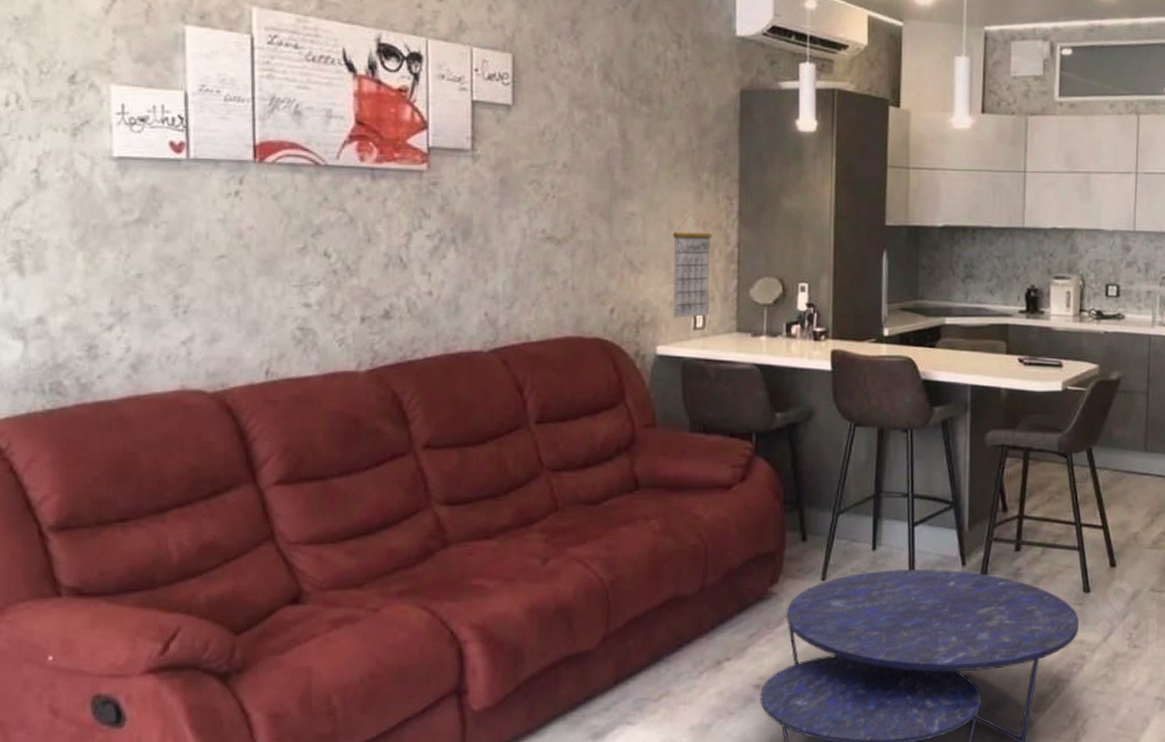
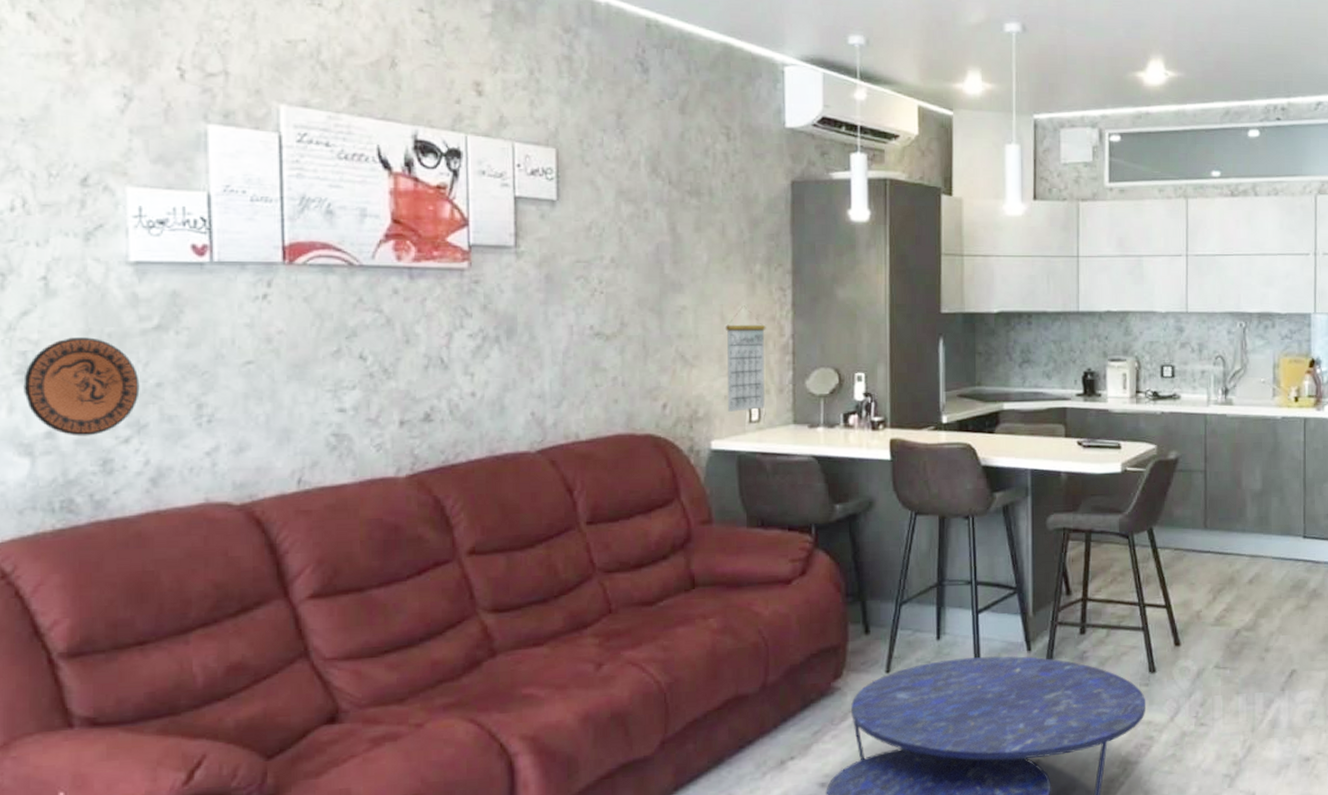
decorative plate: none [17,228,122,323] -> present [23,337,140,437]

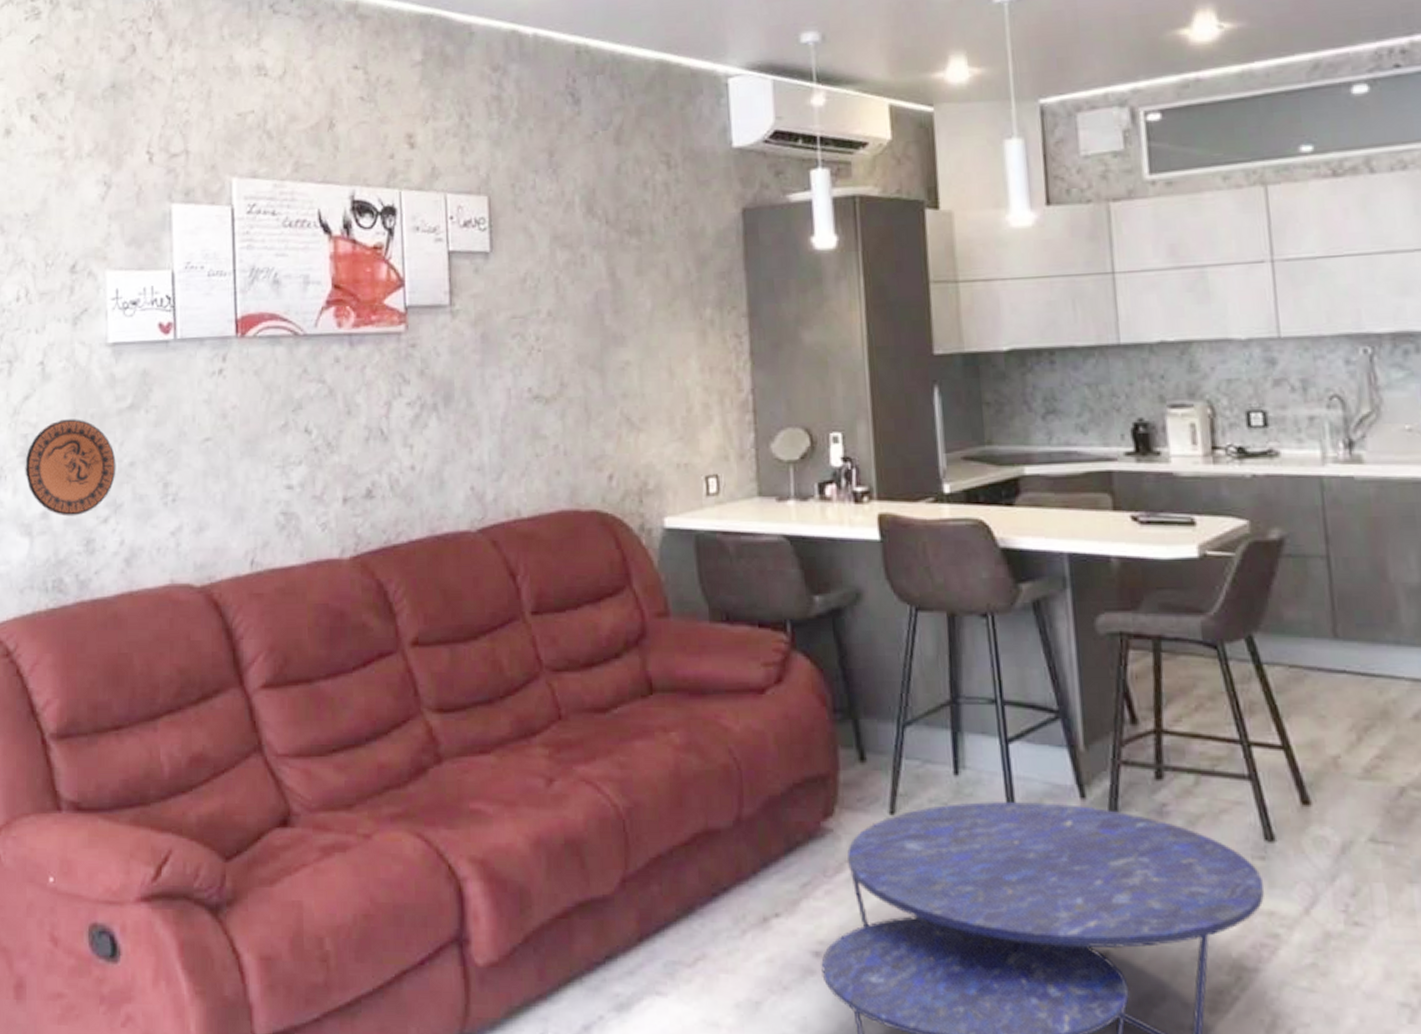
calendar: present [725,305,766,412] -> none [674,357,724,483]

